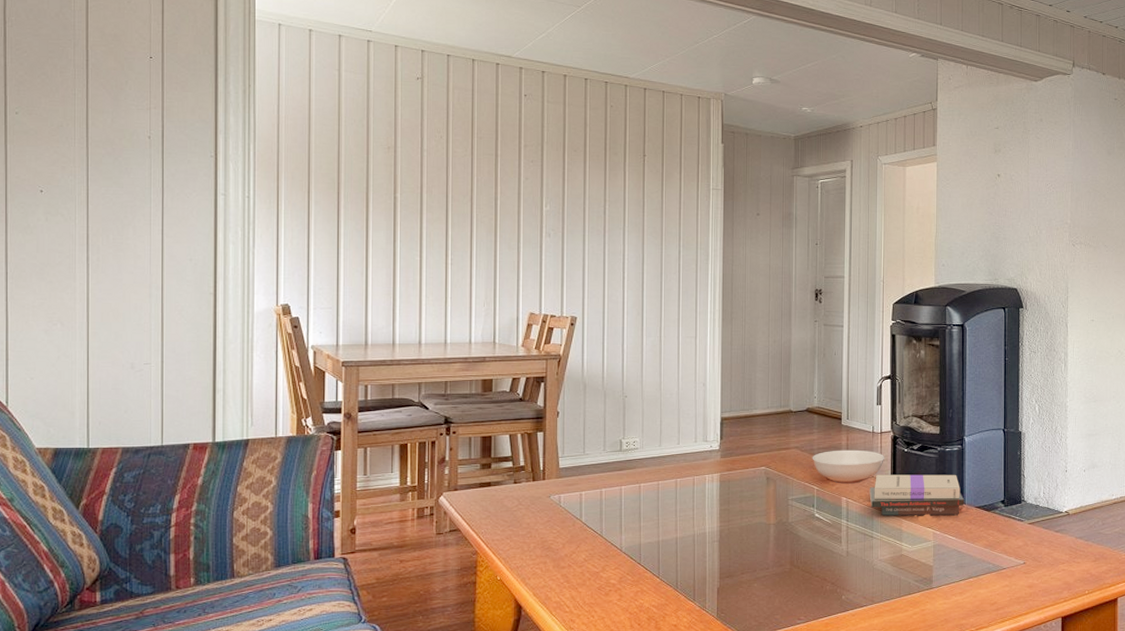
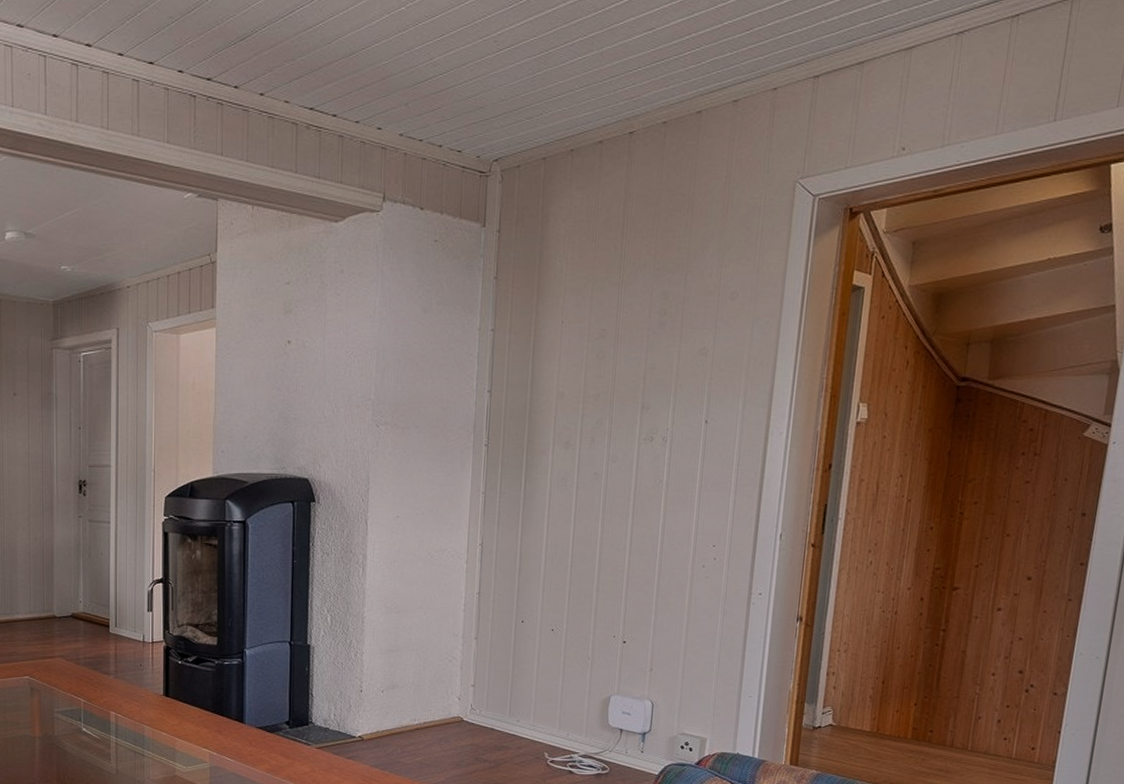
bowl: present [812,449,885,484] -> none [78,660,157,698]
books: present [869,474,965,516] -> none [140,688,245,735]

